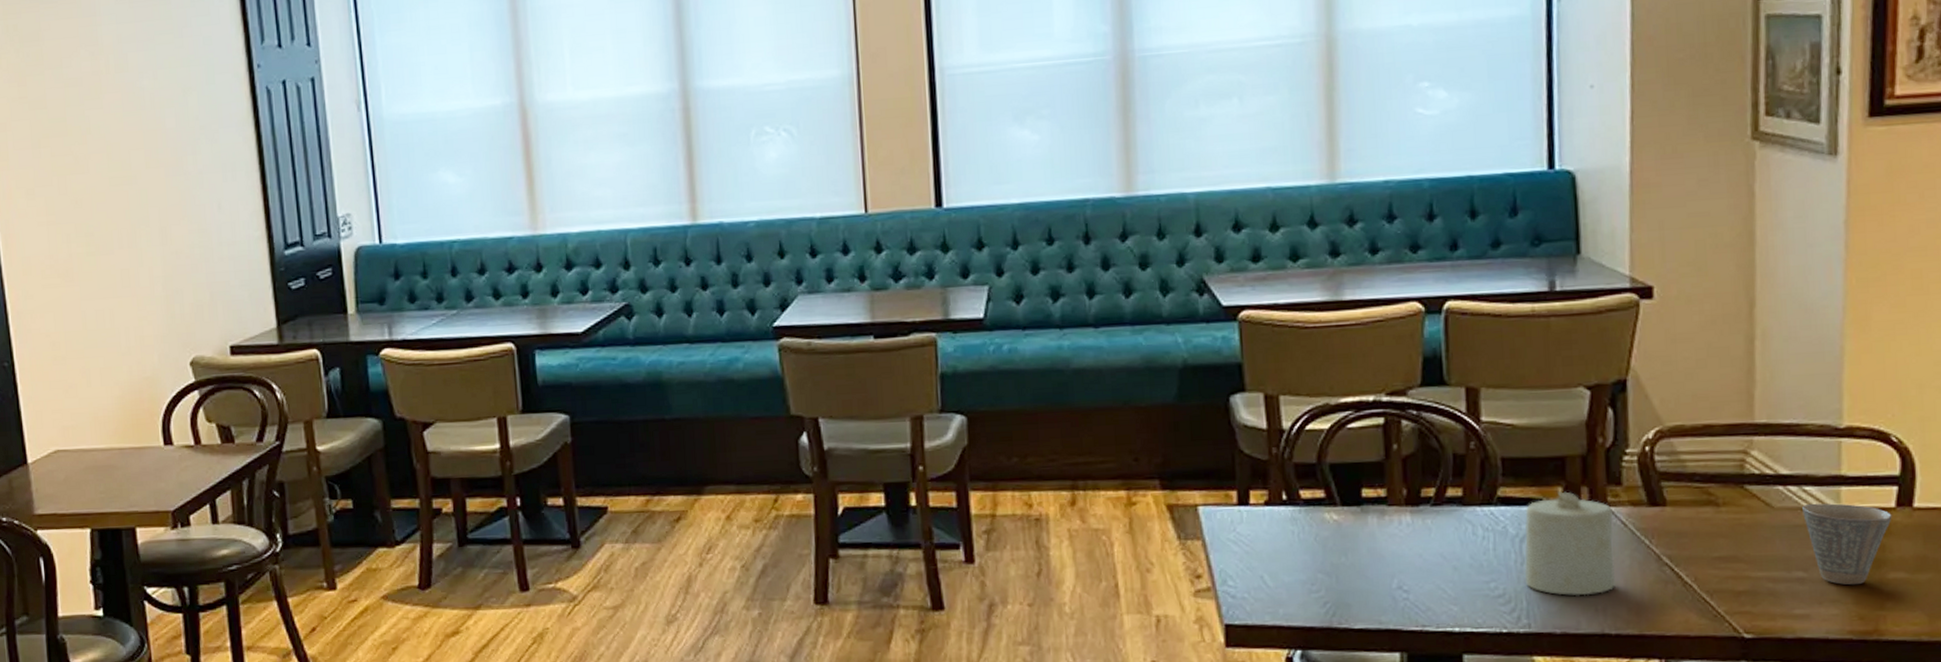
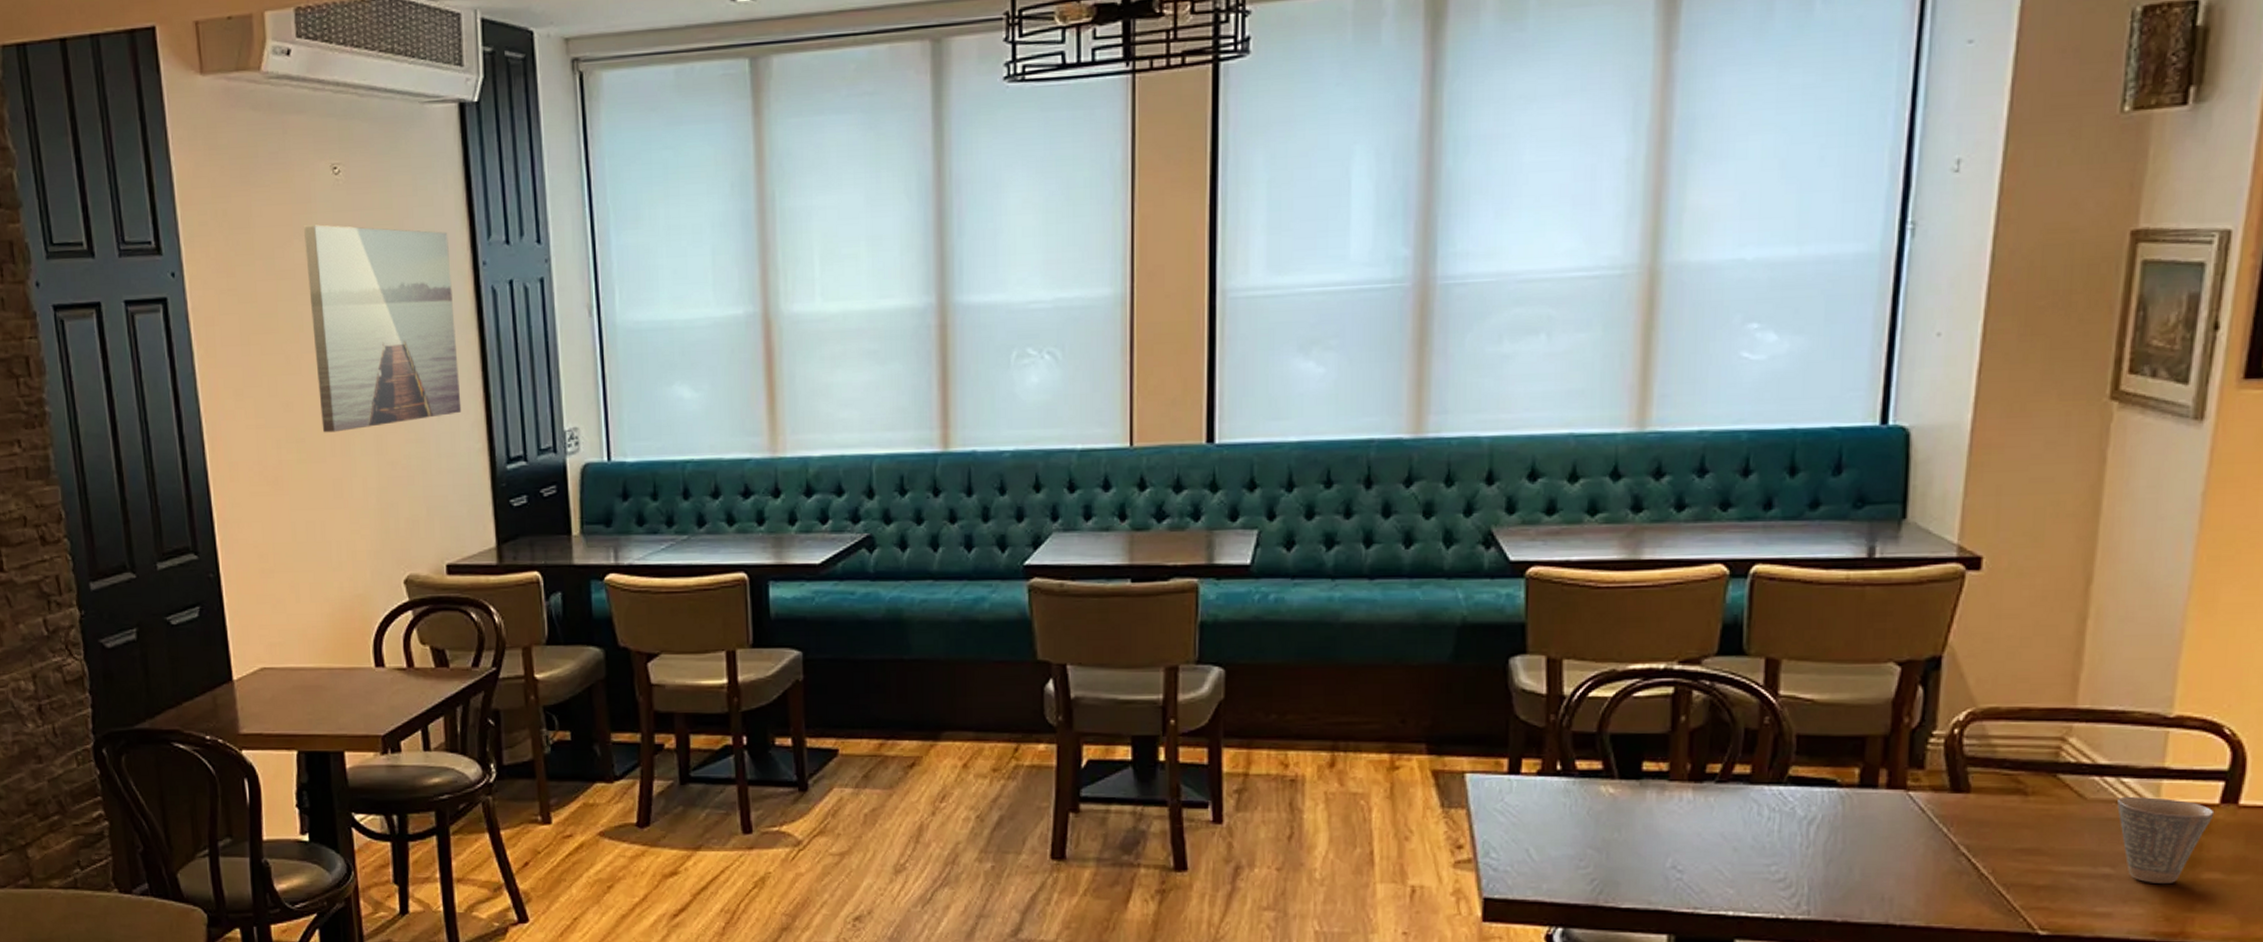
wall art: none [89,35,241,227] -> present [303,224,462,433]
candle: present [1524,491,1615,596] -> none [1809,773,1912,884]

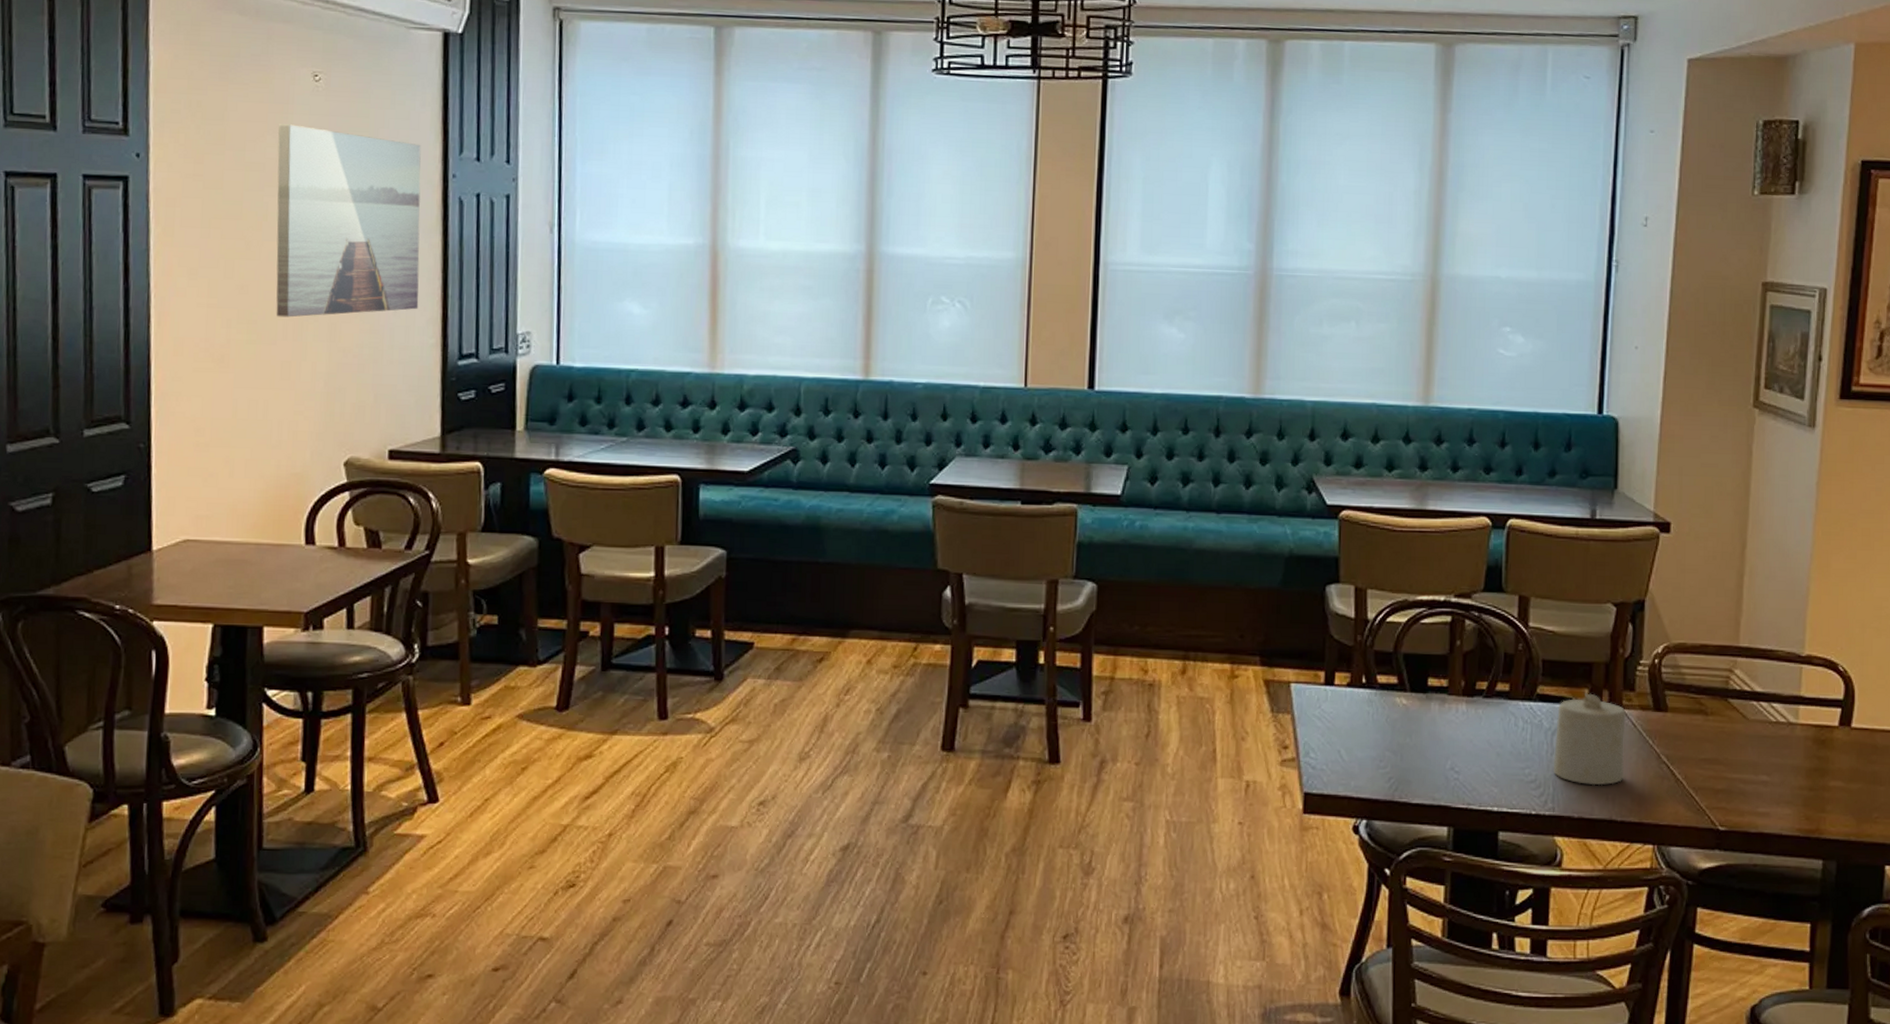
candle: none [1809,773,1912,884] -> present [1553,693,1627,786]
cup: present [2117,796,2215,885] -> none [1770,718,1836,790]

